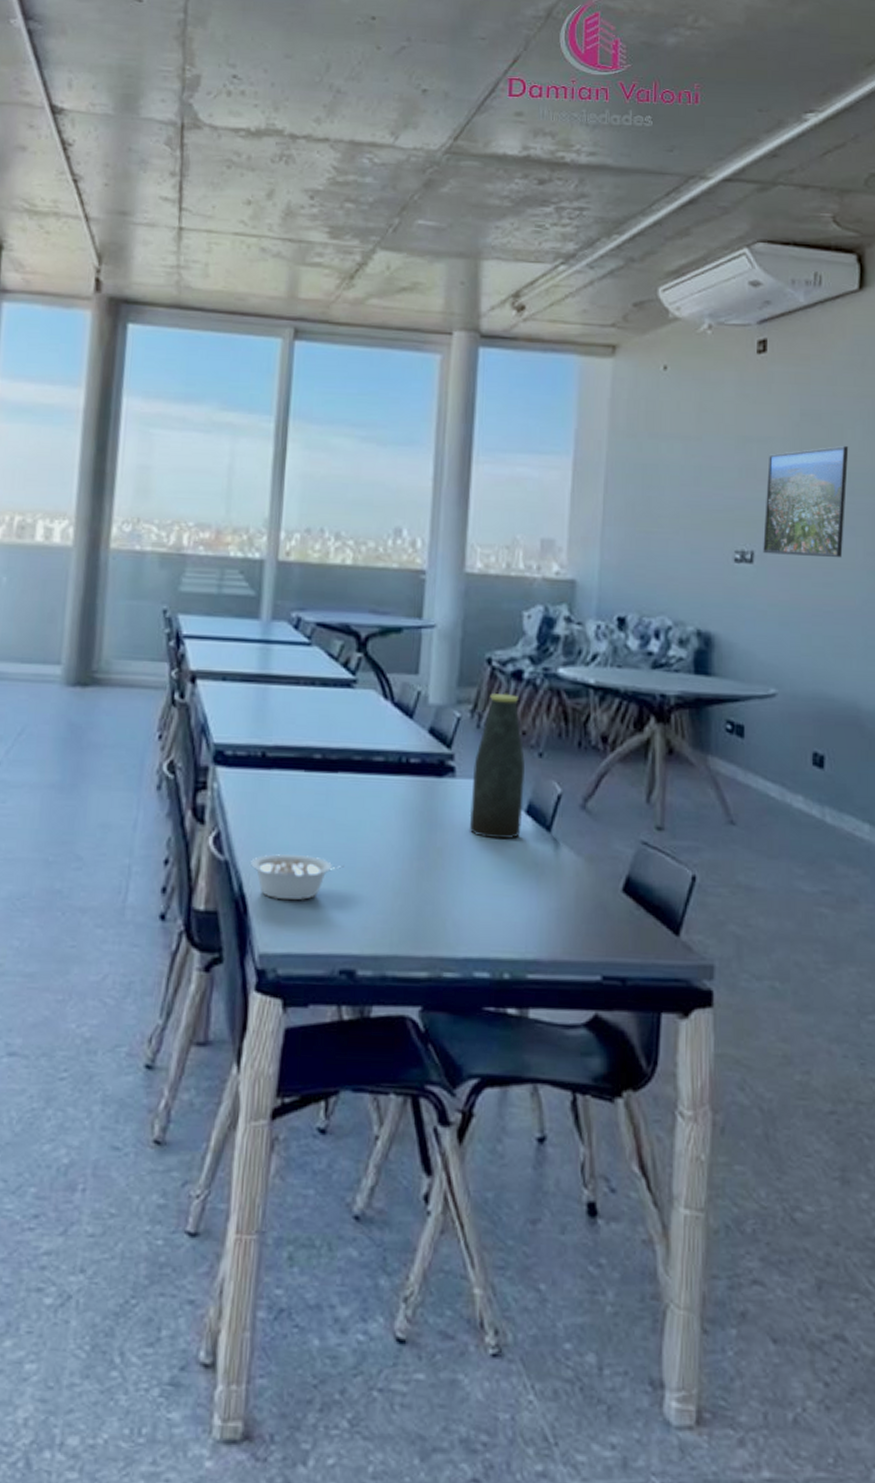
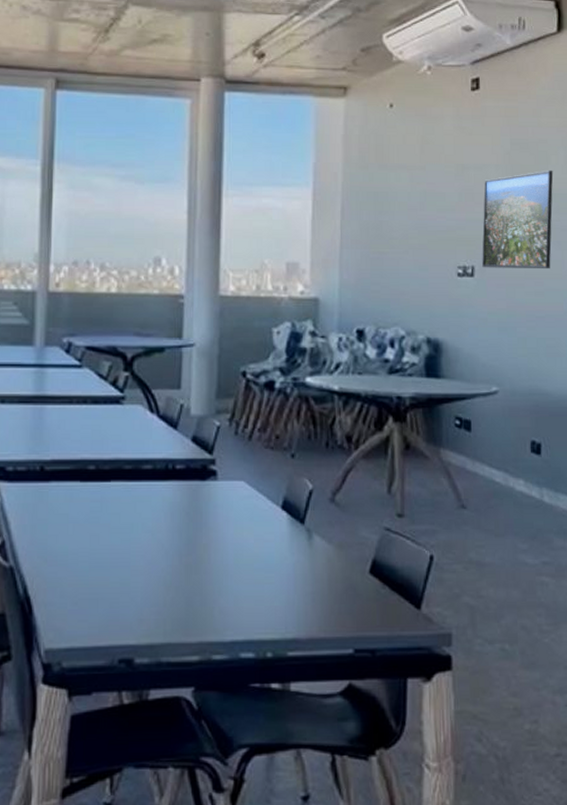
legume: present [251,853,345,901] -> none [34,557,120,600]
bottle: present [469,692,525,840] -> none [231,402,280,533]

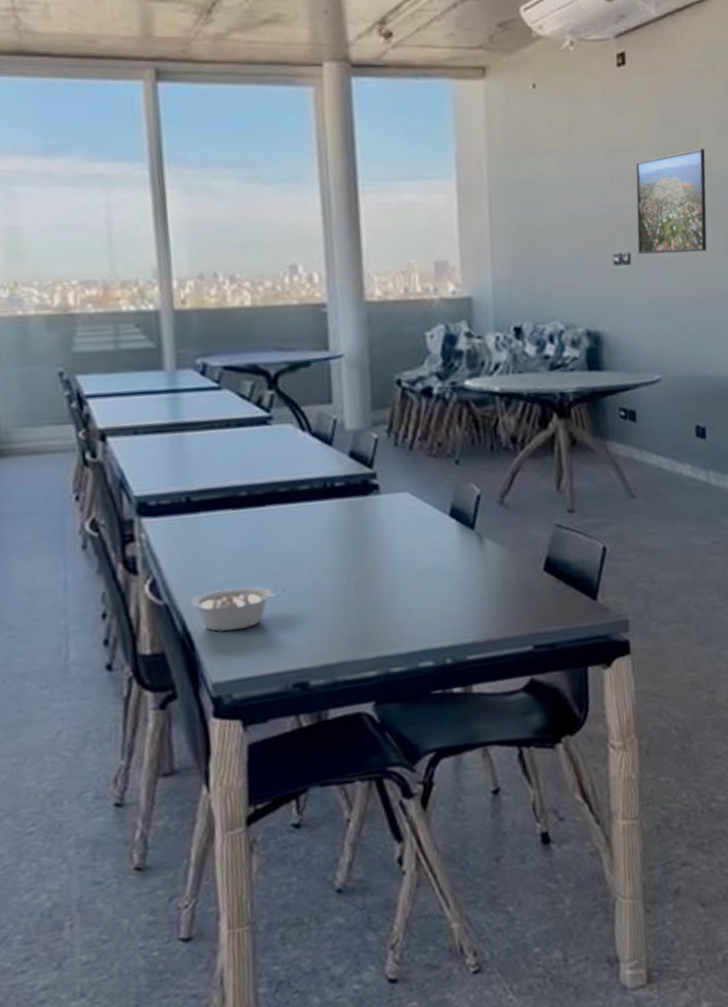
legume: none [34,557,120,600] -> present [191,586,285,632]

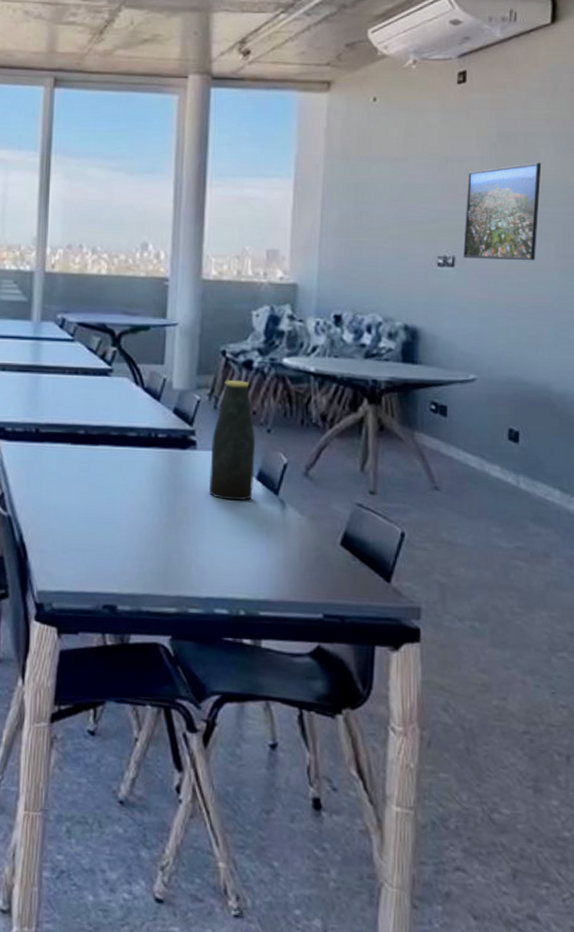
legume: present [191,586,285,632] -> none [29,510,106,549]
bottle: none [396,410,447,544] -> present [209,379,256,501]

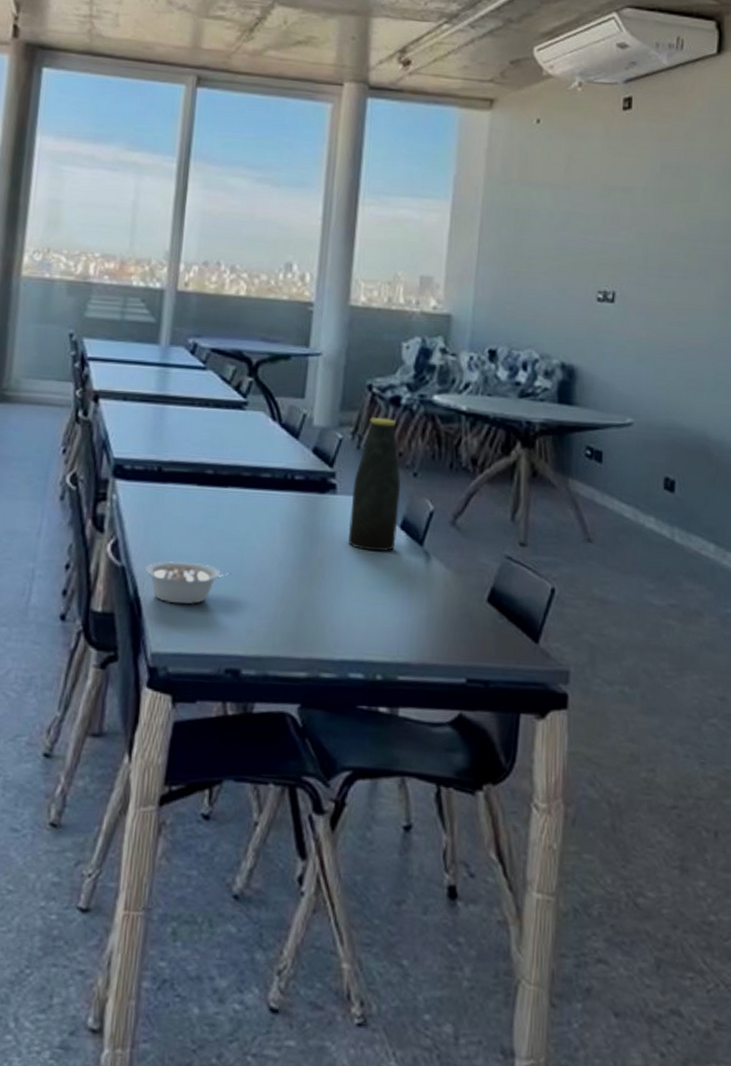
legume: none [29,510,106,549] -> present [145,560,232,605]
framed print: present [463,162,542,261] -> none [624,196,705,300]

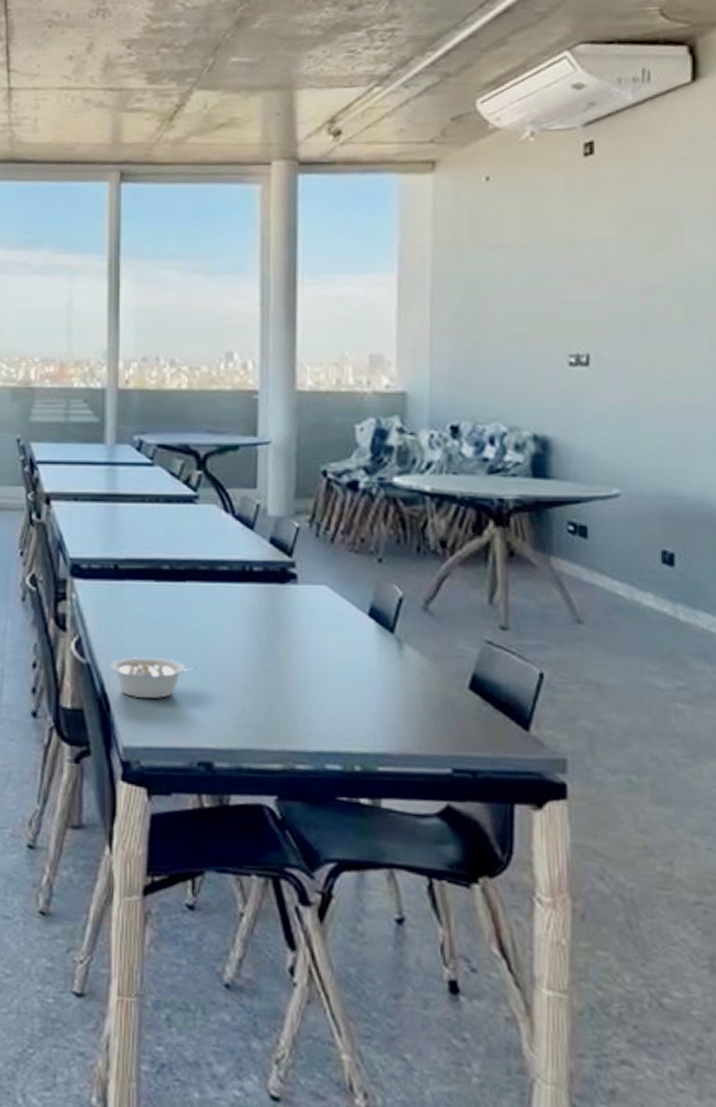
bottle: present [348,416,401,552] -> none [313,503,366,641]

